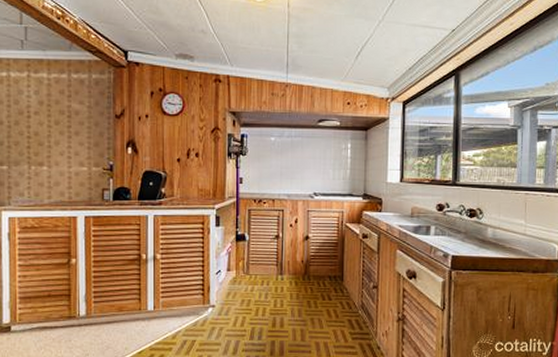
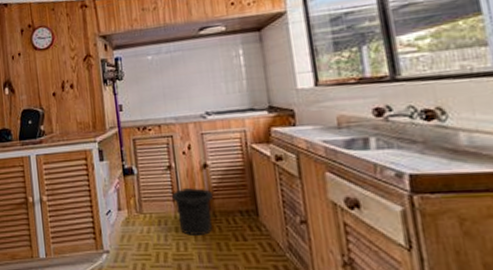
trash can: none [276,255,309,294] -> present [172,188,213,235]

